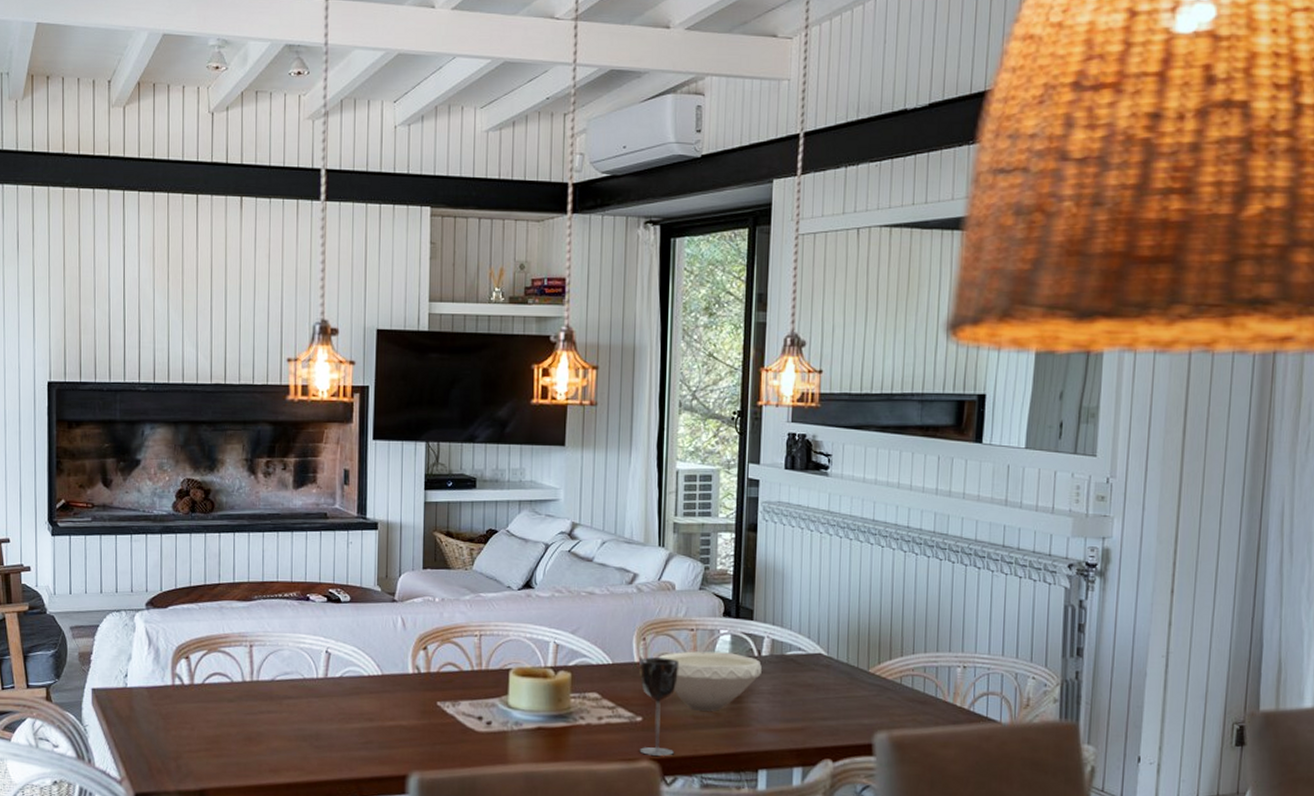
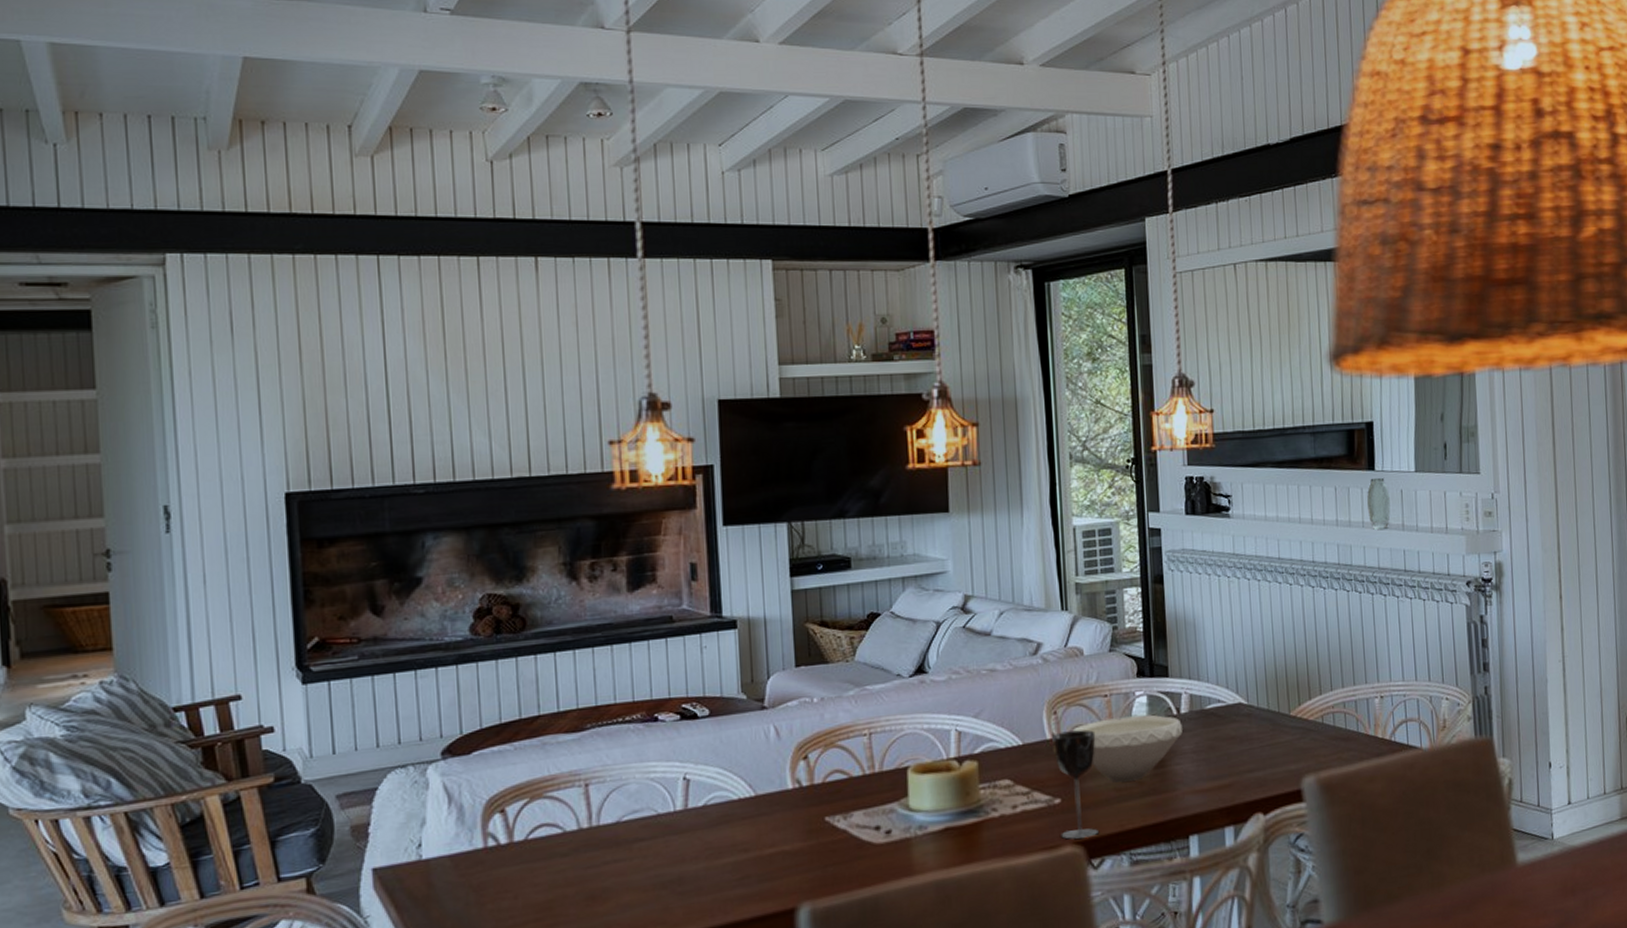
vase: none [970,452,995,502] -> present [1367,478,1391,530]

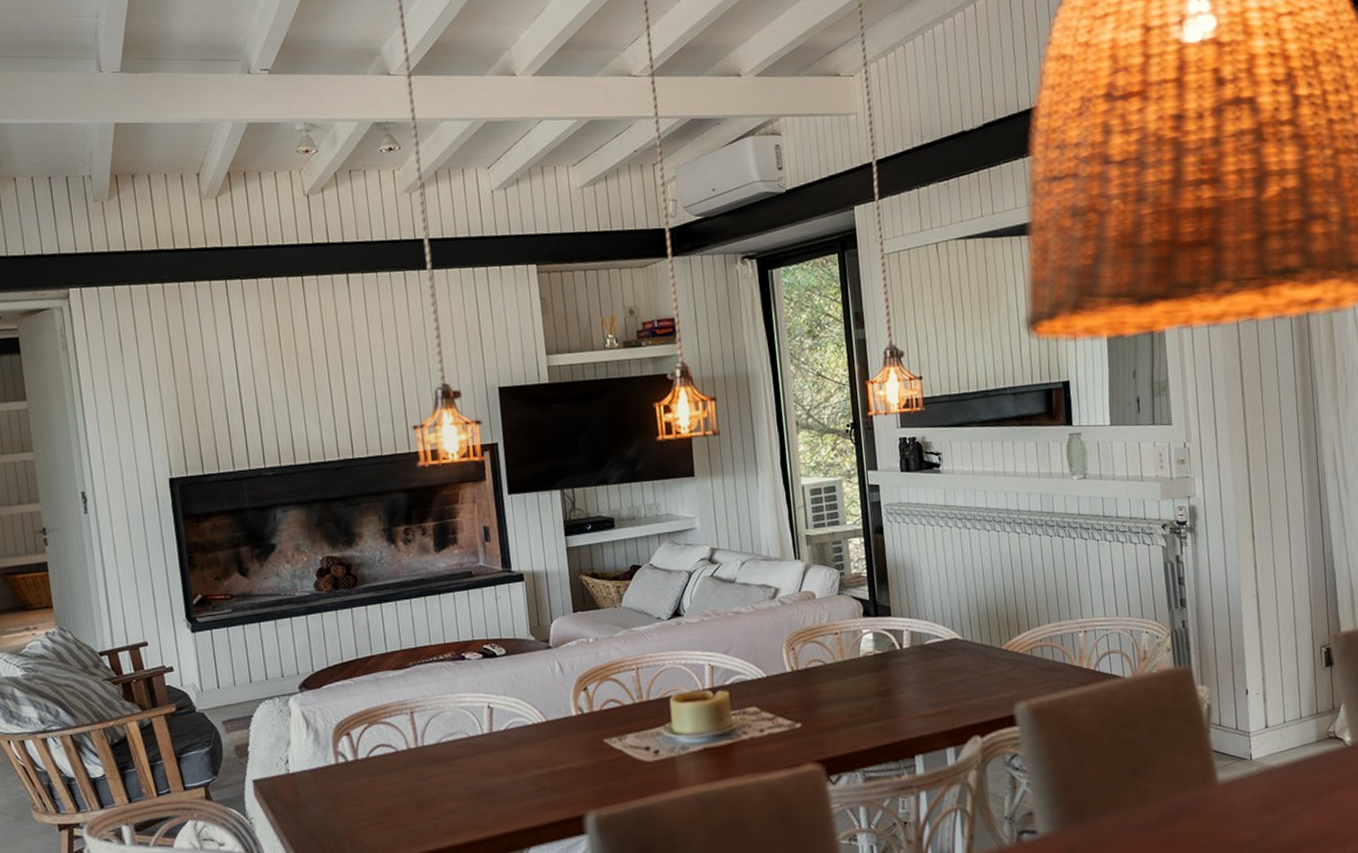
wine glass: present [1052,729,1100,840] -> none [791,663,836,759]
bowl: present [1072,715,1182,782] -> none [808,650,905,709]

